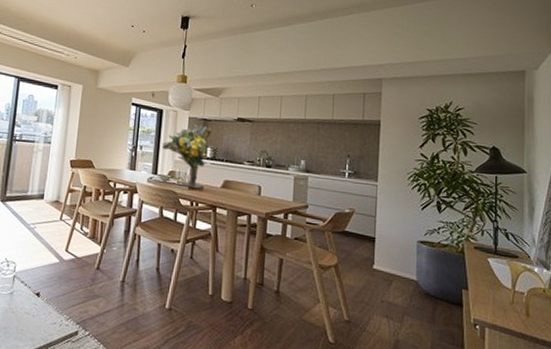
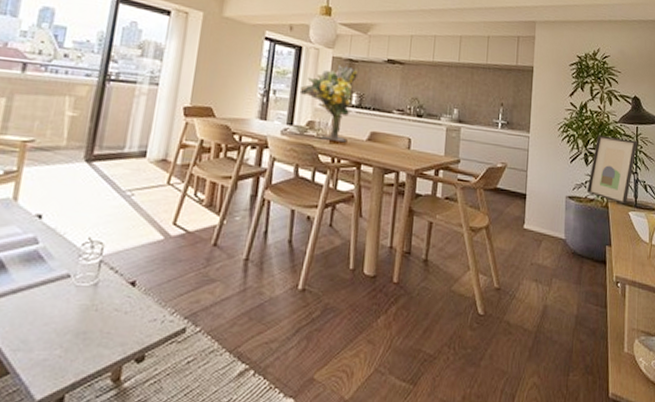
picture frame: none [439,184,498,252] -> present [586,135,638,205]

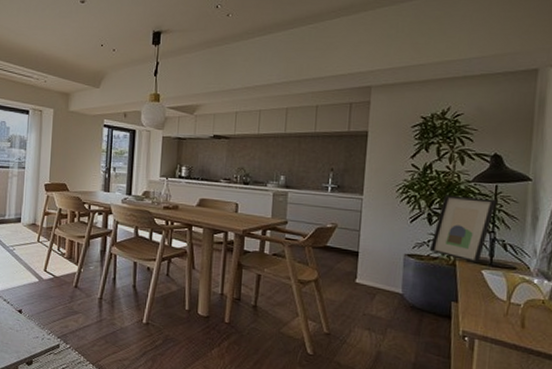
bouquet: present [299,65,359,143] -> none [135,143,187,208]

